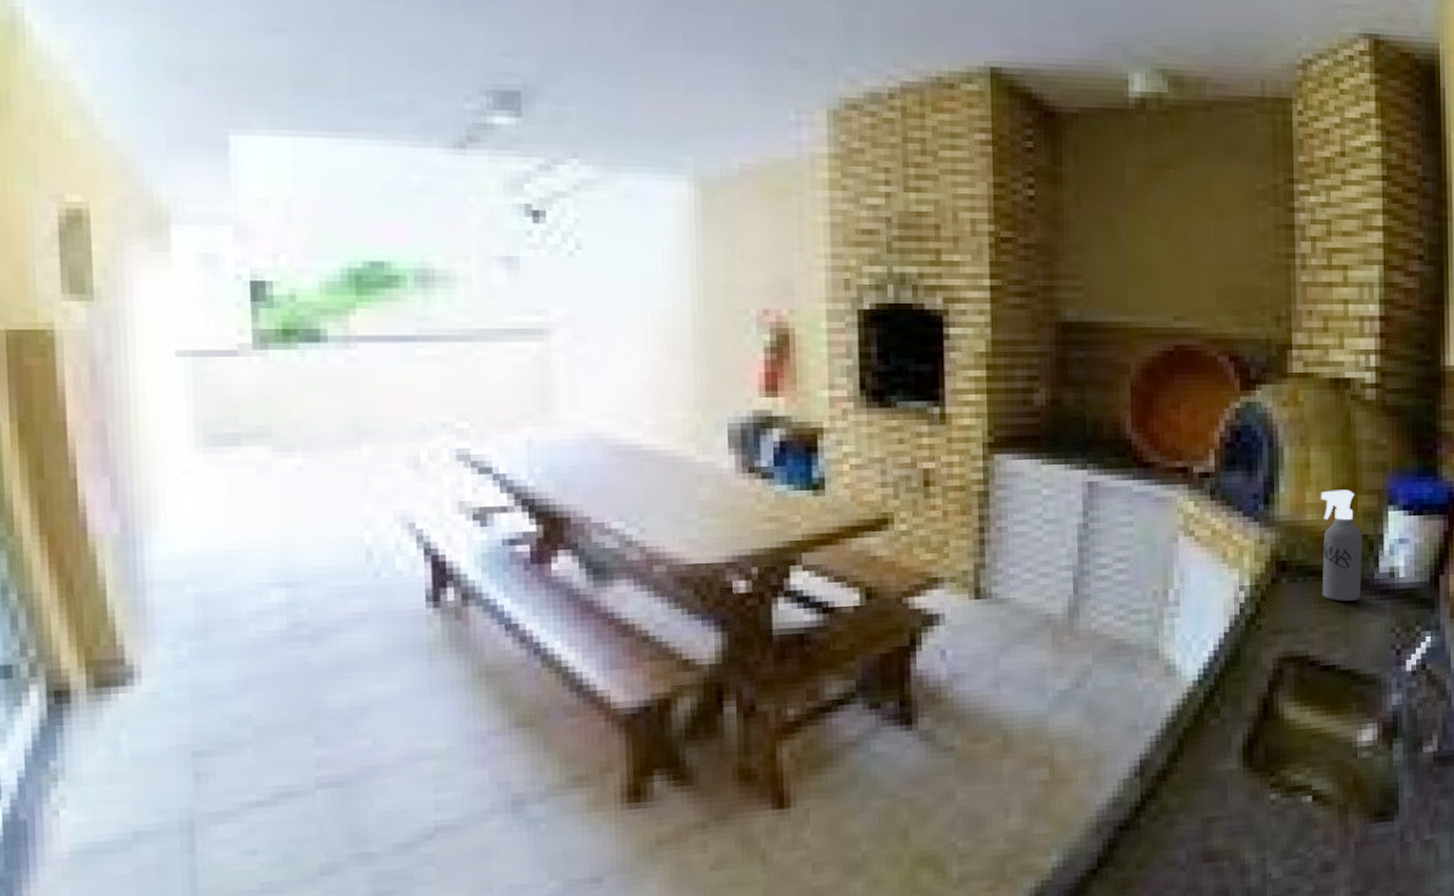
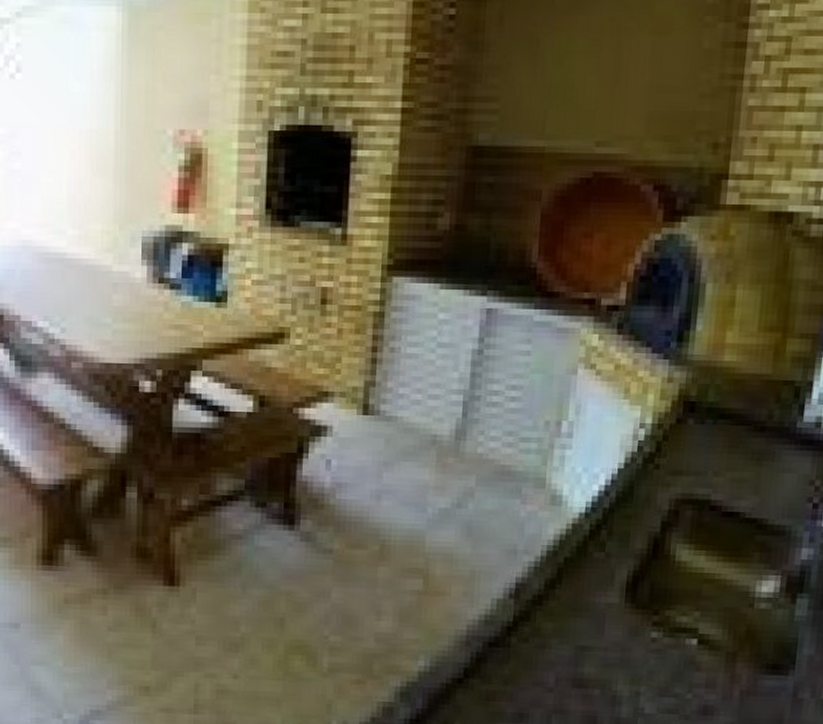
spray bottle: present [1321,489,1363,601] -> none [733,331,789,448]

